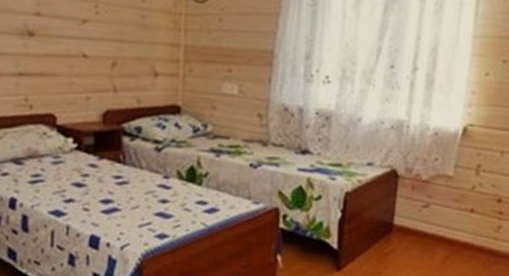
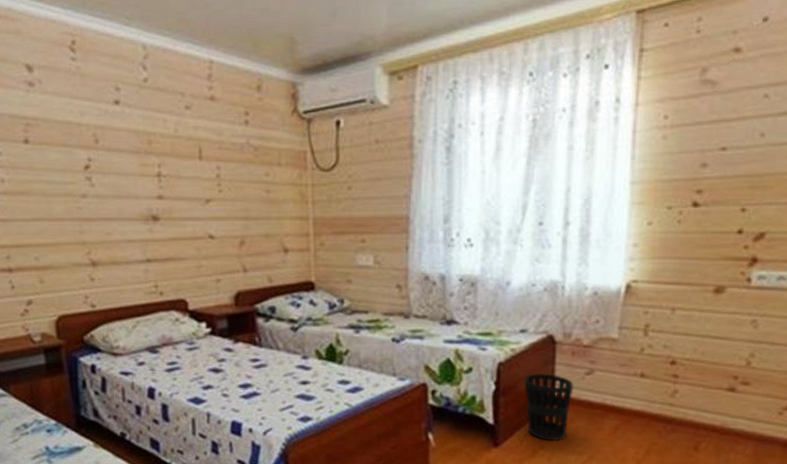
wastebasket: none [366,203,412,268] -> present [523,372,574,442]

